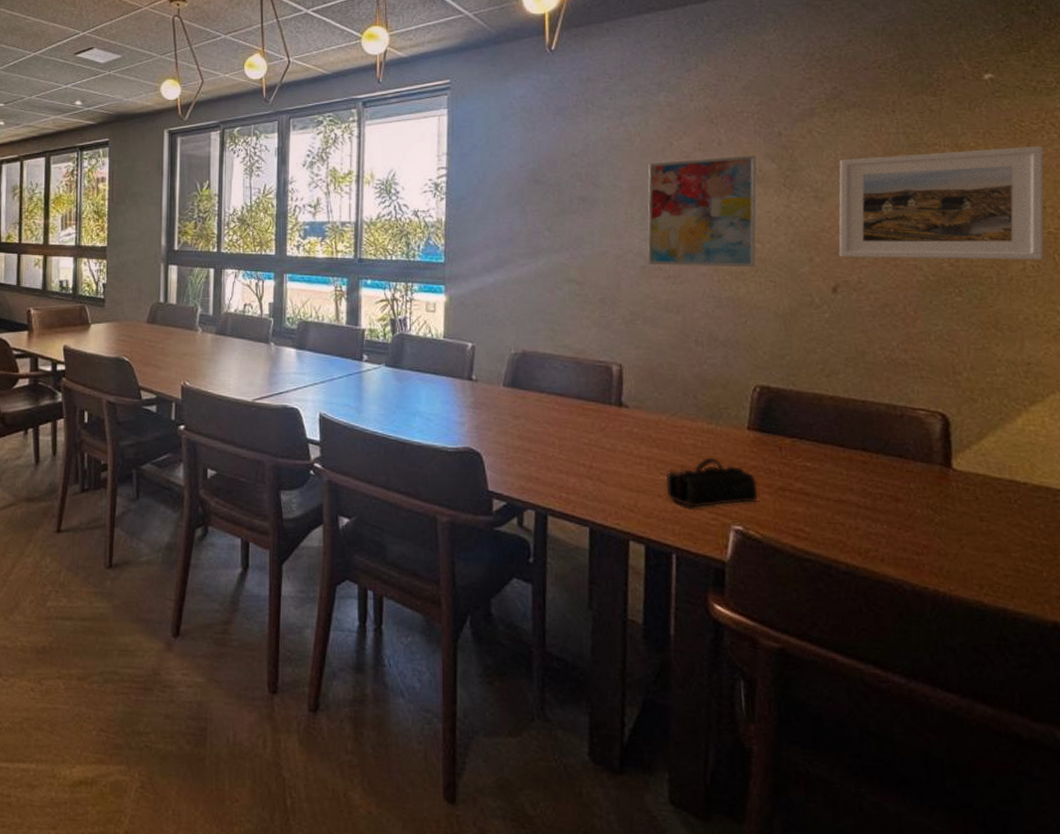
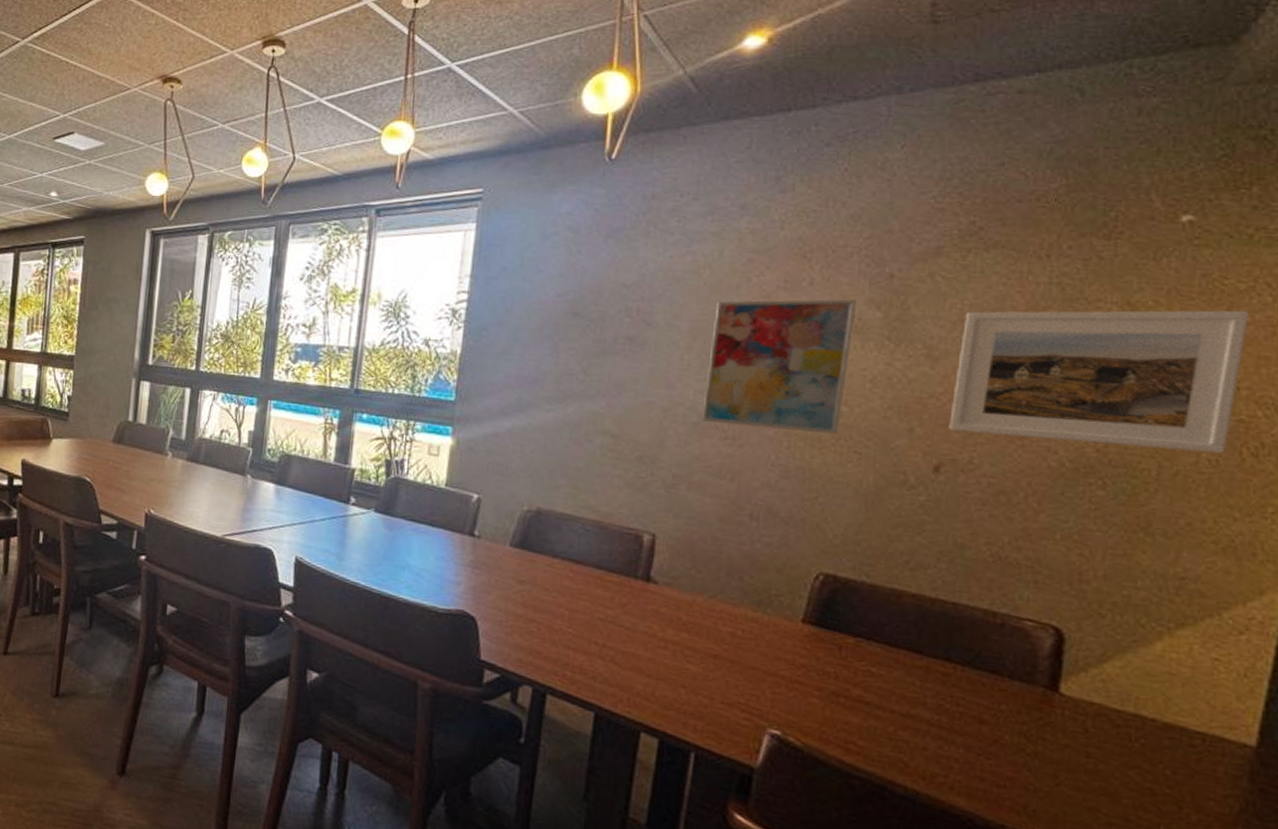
pencil case: present [666,457,758,509] -> none [693,649,806,707]

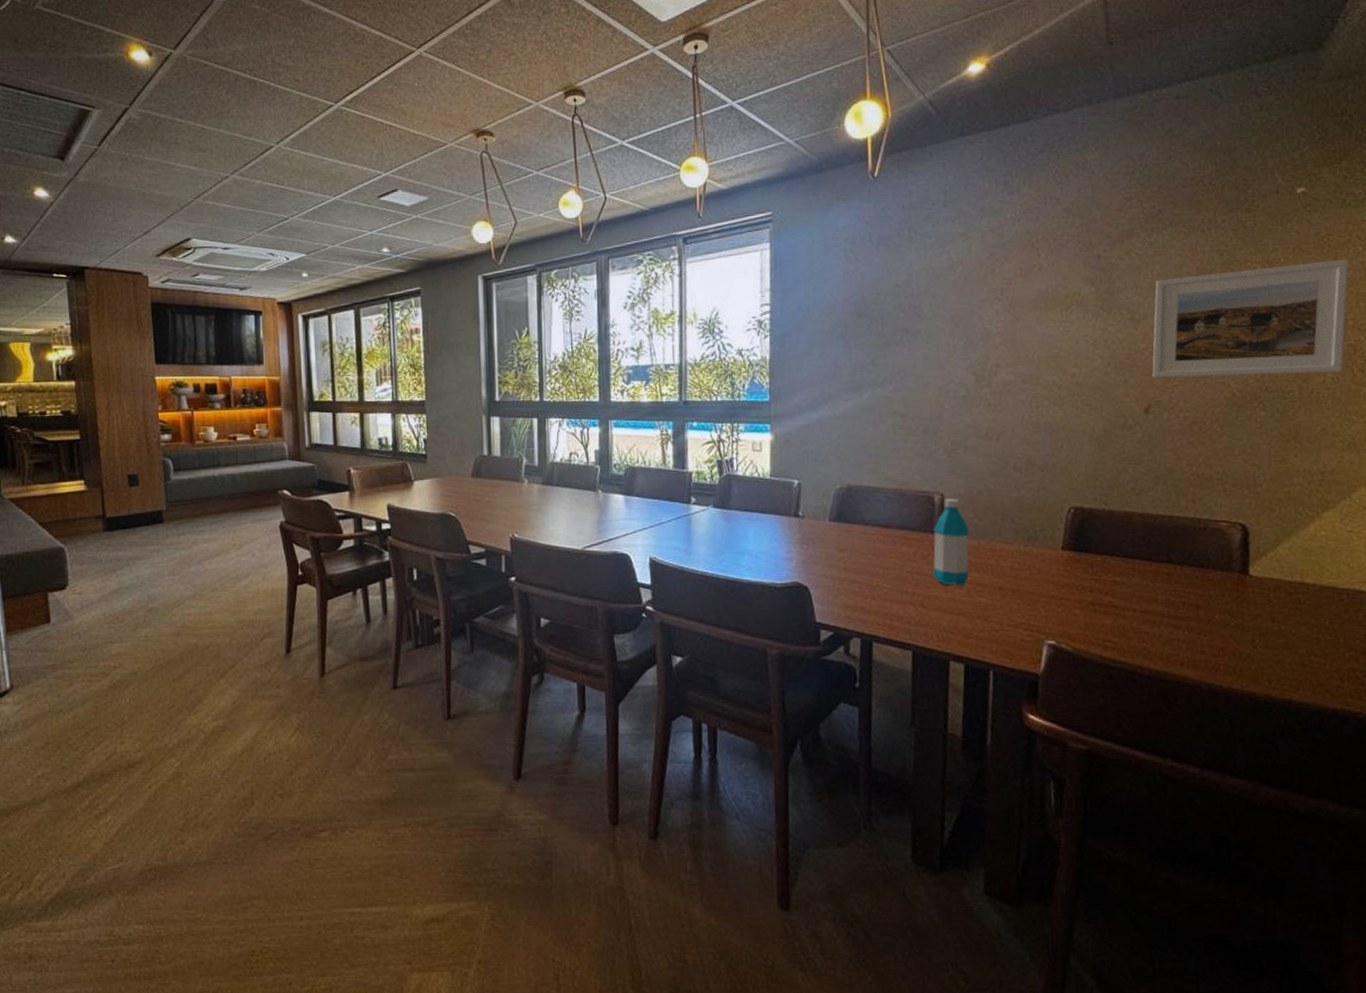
water bottle: none [631,540,683,646] -> present [933,498,969,586]
wall art: present [701,299,857,435] -> none [969,279,1076,394]

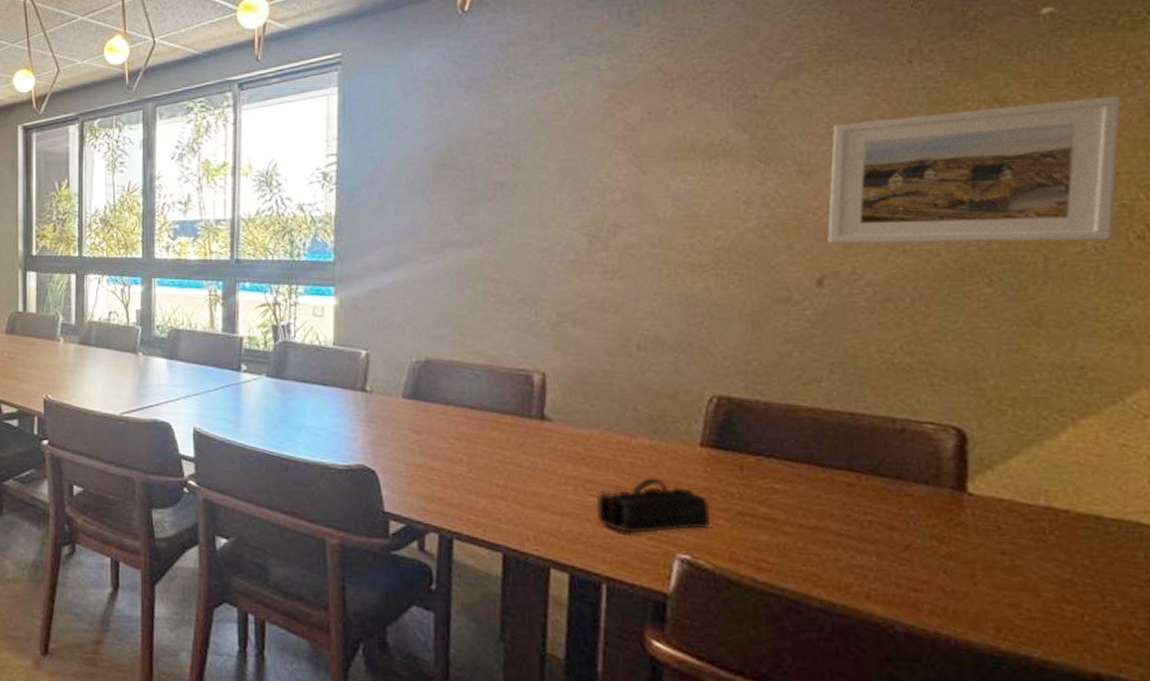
water bottle: present [933,498,969,586] -> none [530,379,578,482]
pencil case: none [985,578,1070,627] -> present [597,477,711,535]

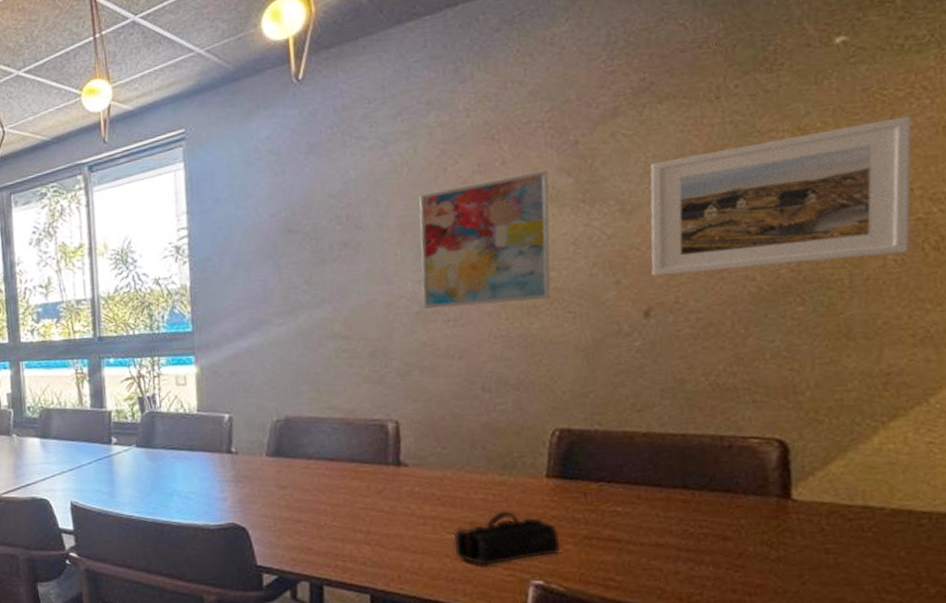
wall art: none [579,124,723,259] -> present [419,171,551,309]

